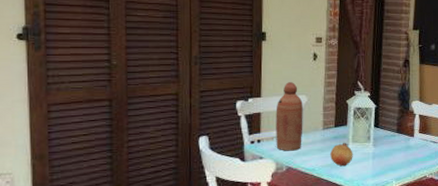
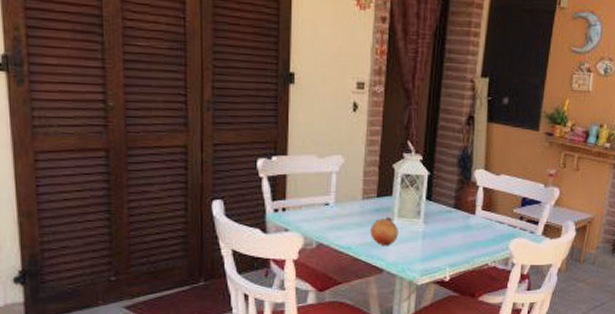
bottle: present [276,82,303,151] -> none [305,138,339,224]

